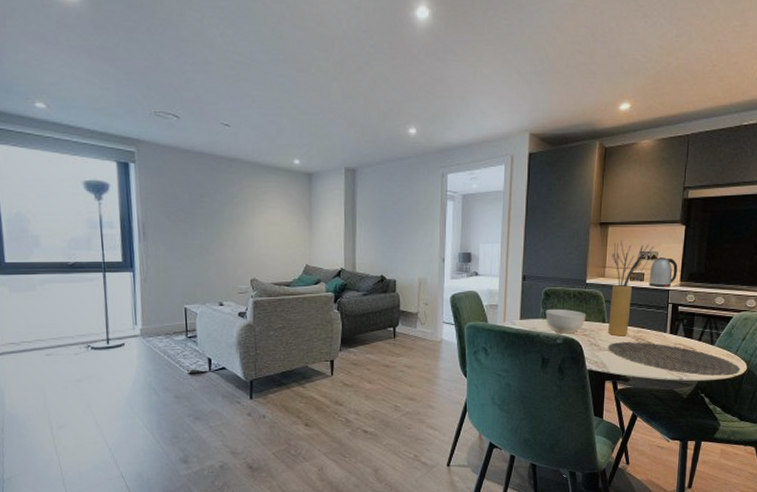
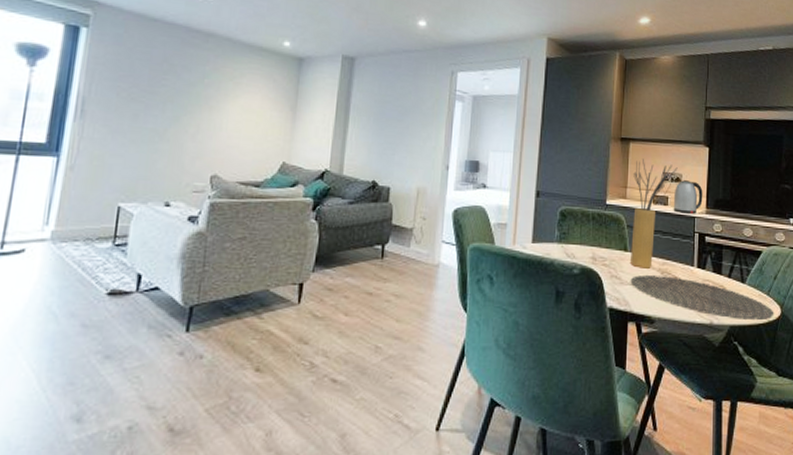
bowl: present [545,308,586,334] -> none [560,231,606,263]

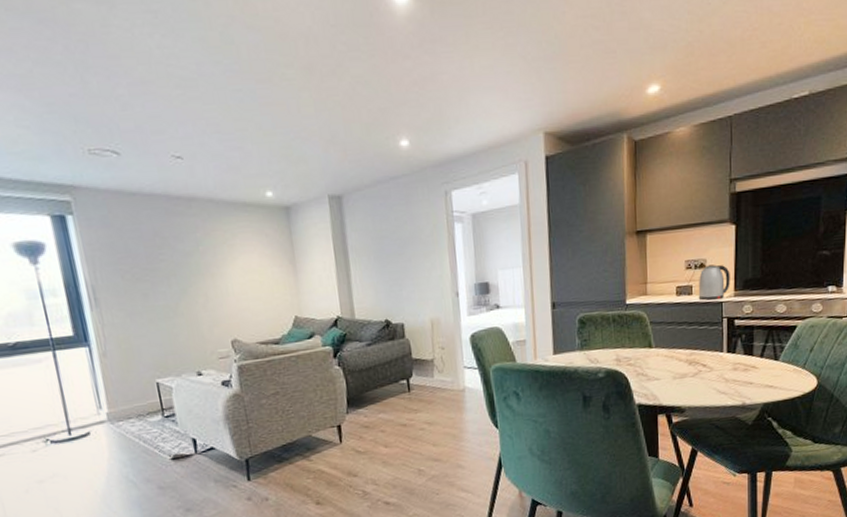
place mat: present [630,274,773,319] -> none [657,365,809,396]
vase: present [631,158,678,269] -> none [653,249,701,363]

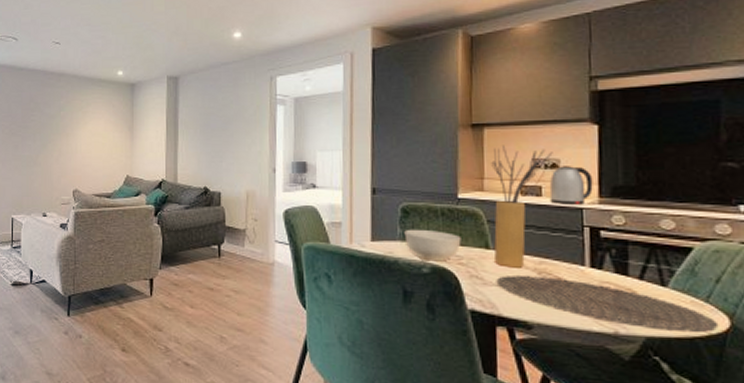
bowl: none [582,337,630,366] -> present [404,229,461,262]
vase: none [653,249,701,363] -> present [491,145,553,268]
place mat: none [657,365,809,396] -> present [496,275,717,332]

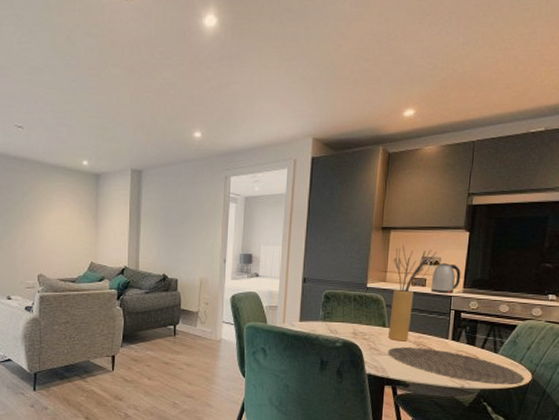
bowl: present [404,229,461,262] -> none [325,311,367,337]

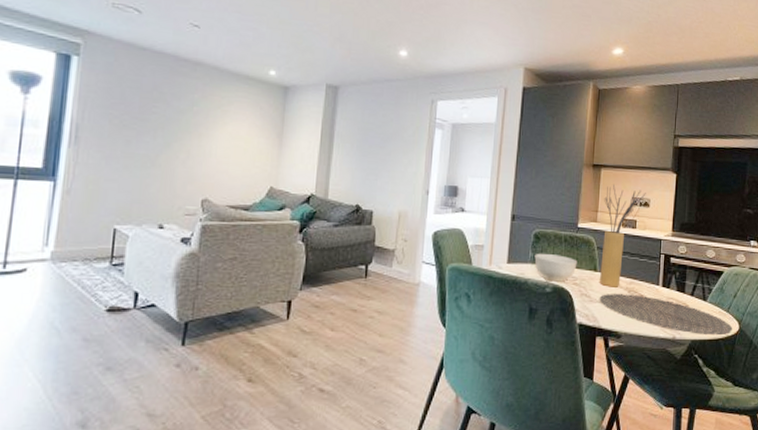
bowl: none [325,311,367,337] -> present [534,253,577,282]
kettle: present [430,263,461,293] -> none [641,205,670,236]

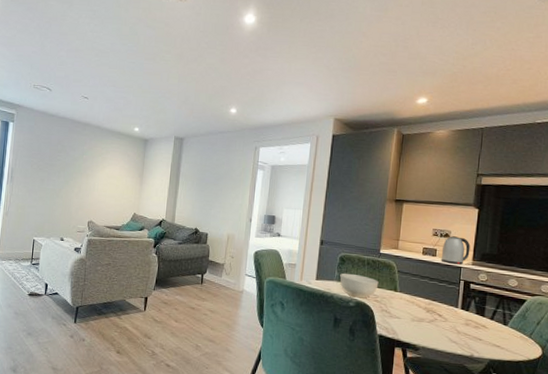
place mat: present [599,293,732,334] -> none [398,311,534,358]
vase: present [600,184,646,287] -> none [399,217,447,307]
kettle: none [641,205,670,236] -> present [441,236,470,265]

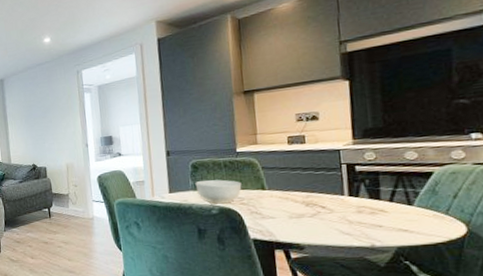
kettle: present [441,236,470,265] -> none [311,116,348,149]

